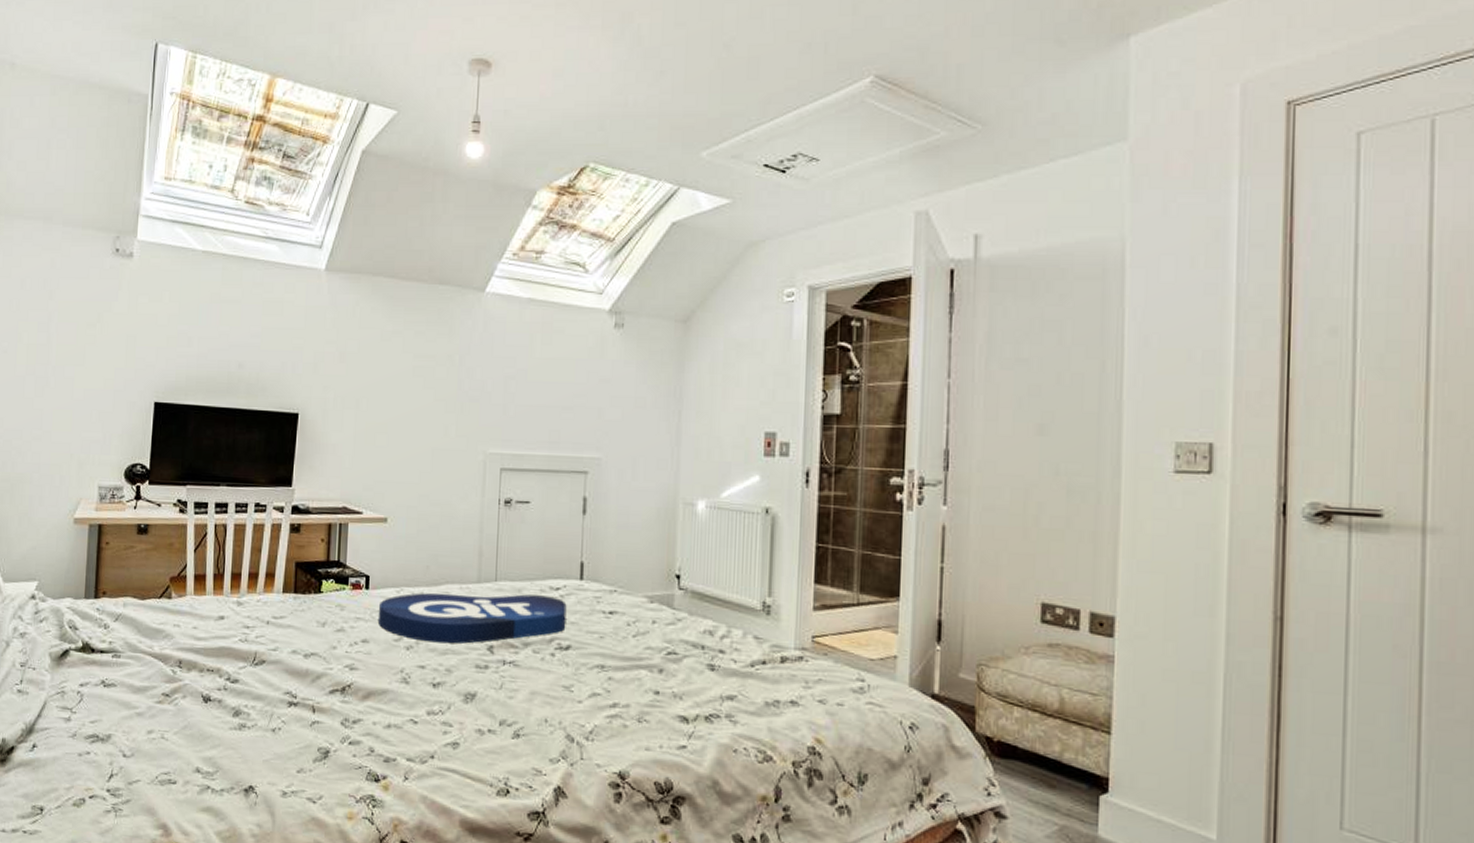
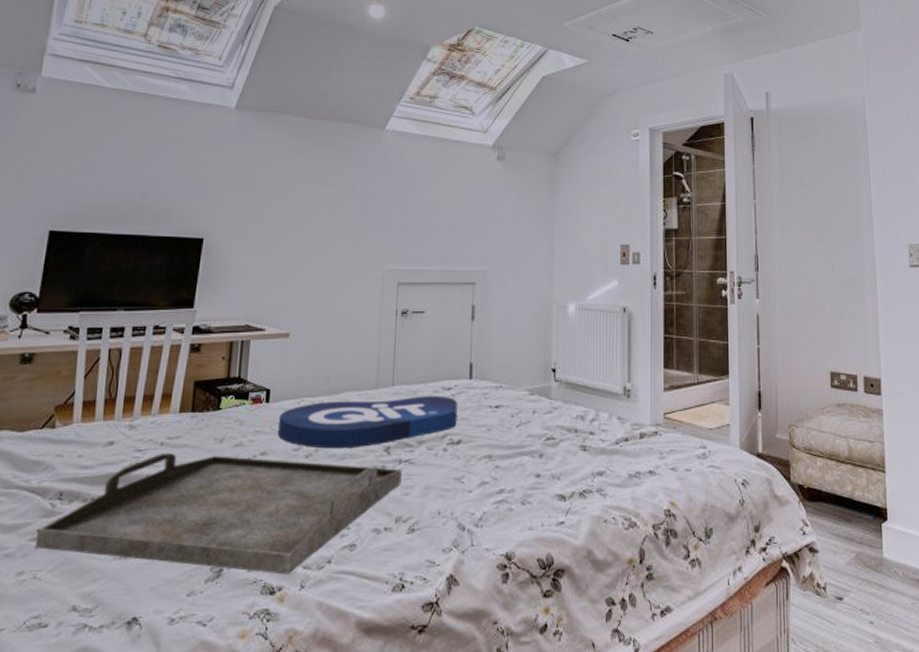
serving tray: none [160,632,506,765] -> present [34,453,402,575]

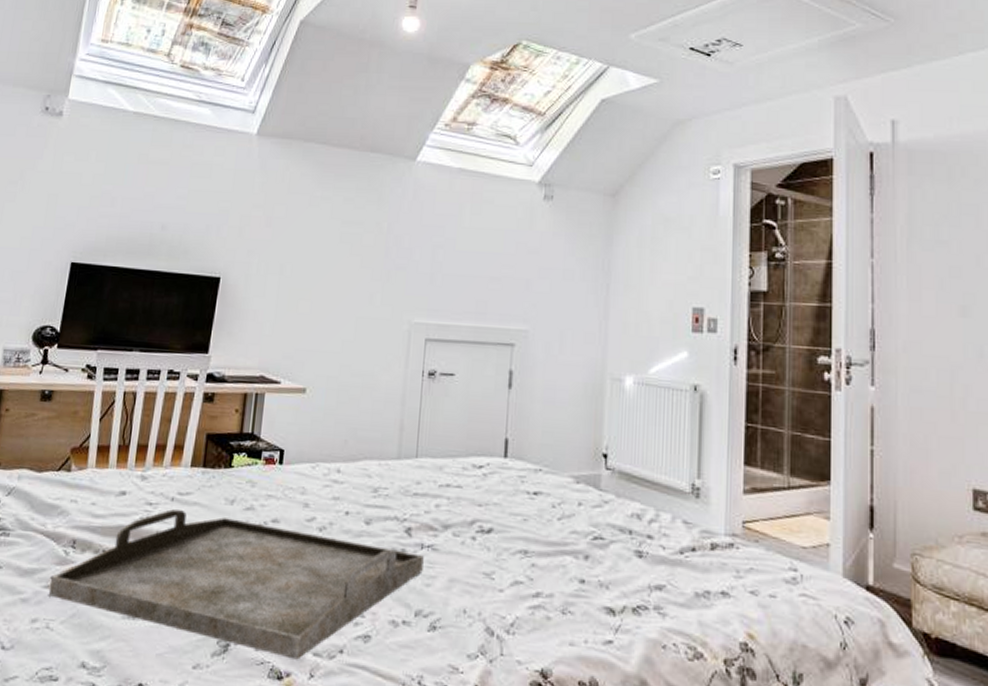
logo sign: present [277,396,458,449] -> none [290,469,490,525]

